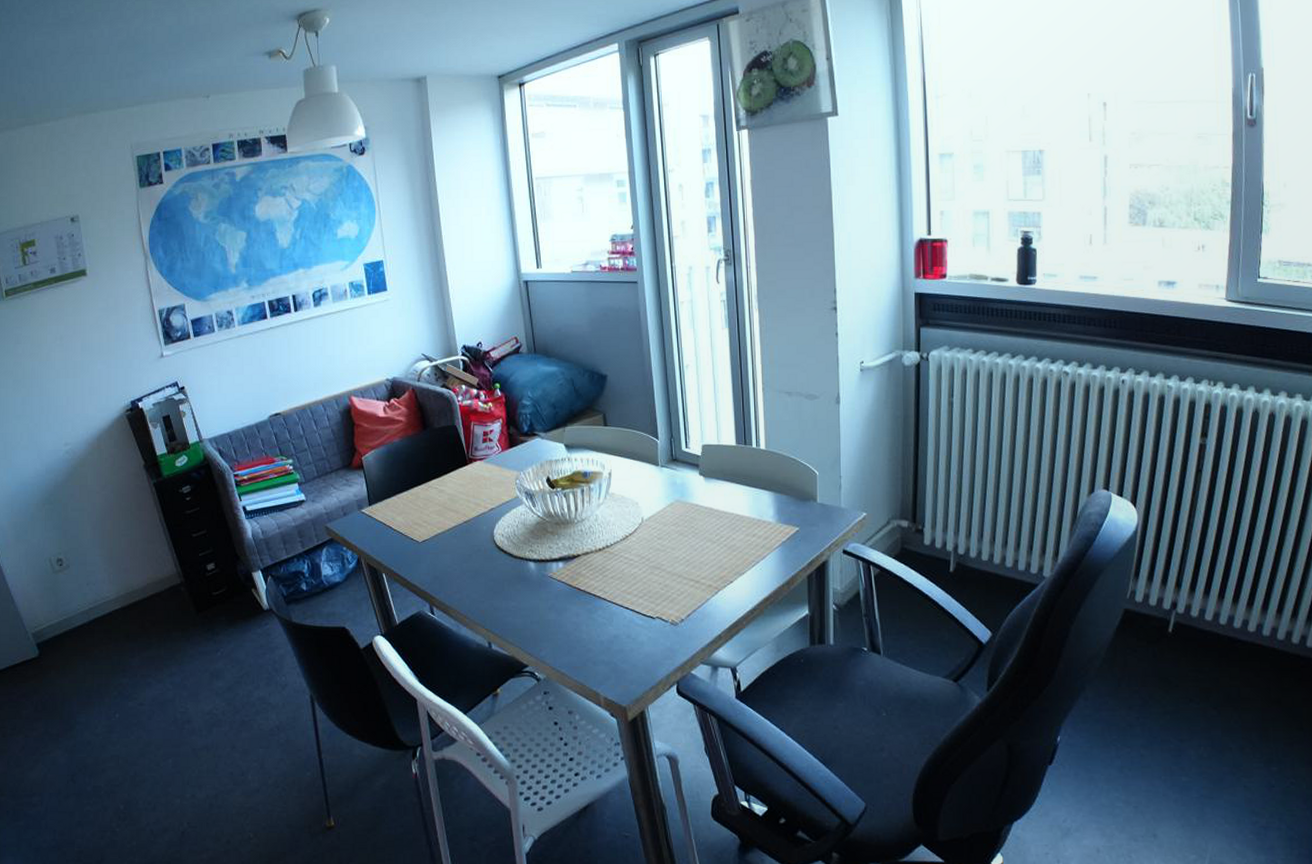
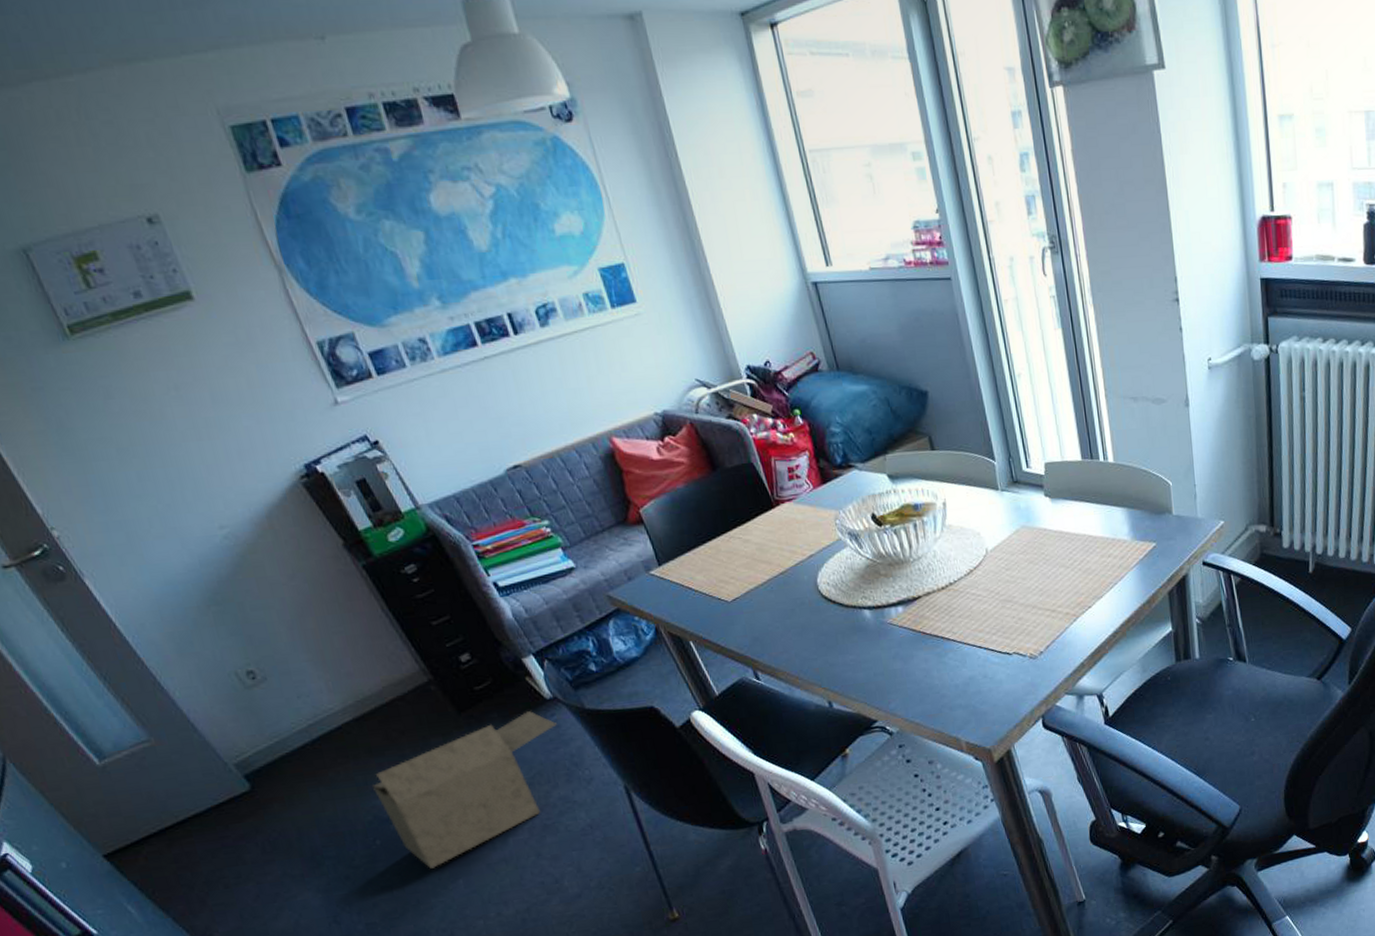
cardboard box: none [123,618,268,746] -> present [373,711,557,869]

